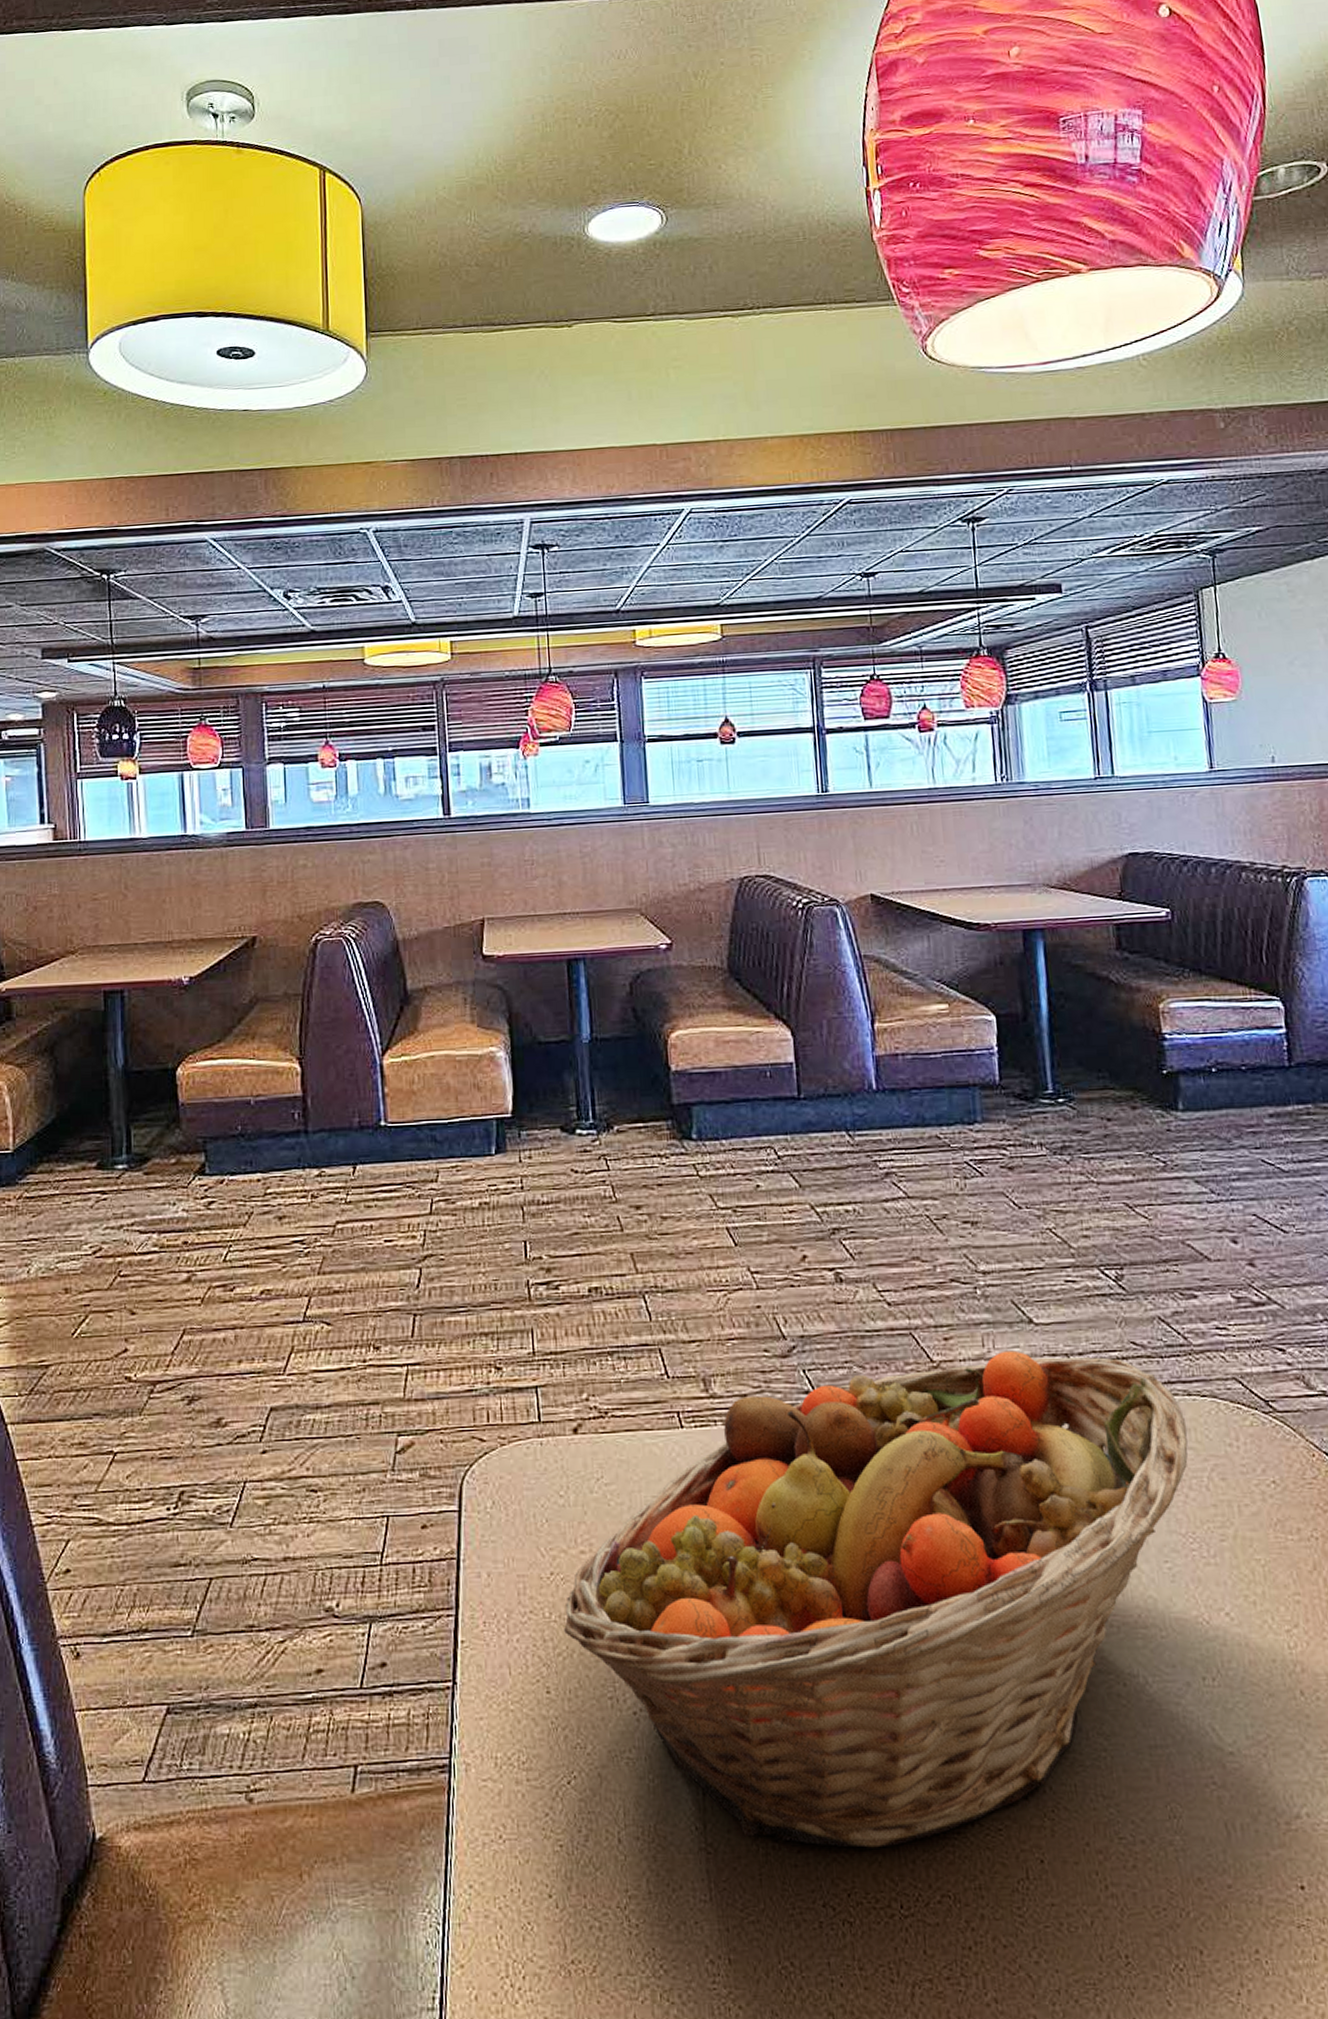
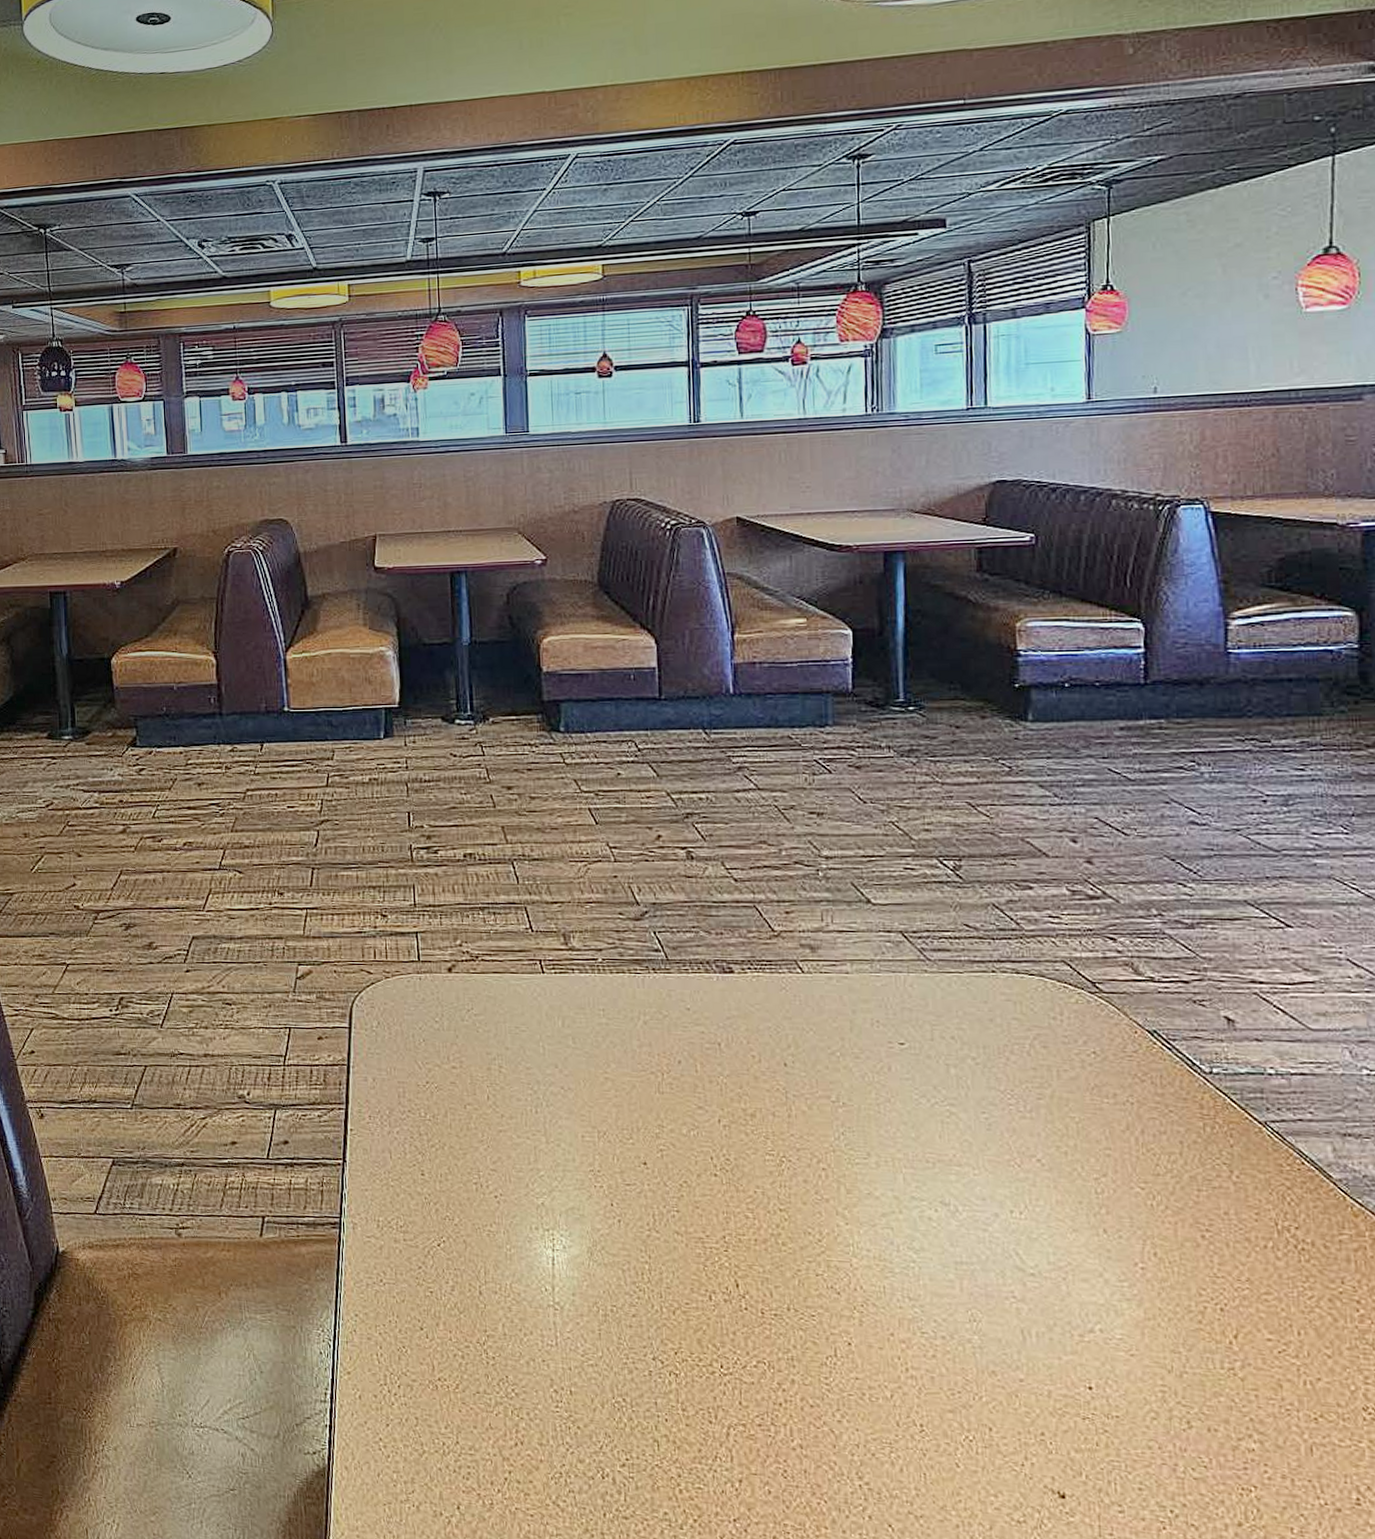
fruit basket: present [564,1350,1188,1848] -> none [437,925,1013,1320]

